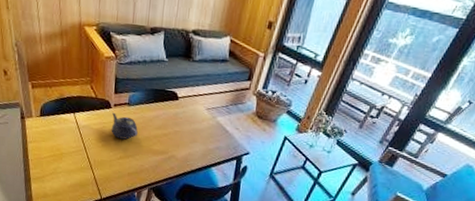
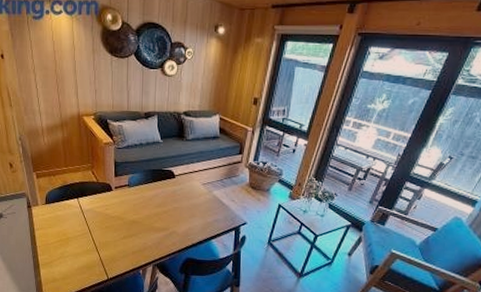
teapot: present [111,112,138,140] -> none [113,195,139,220]

